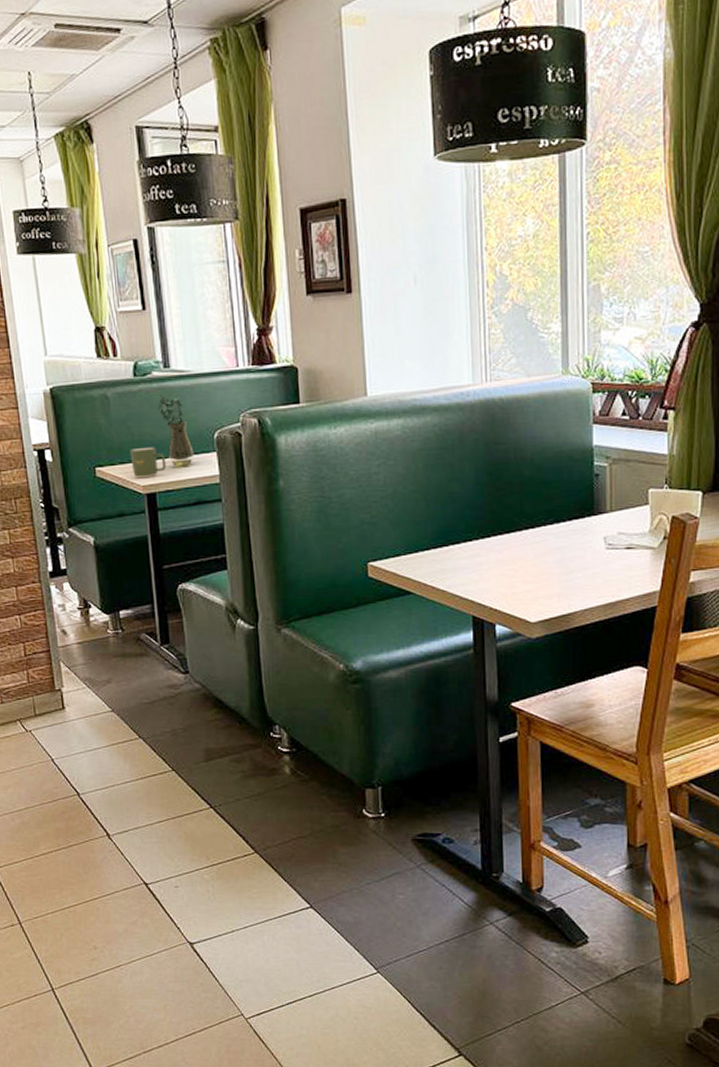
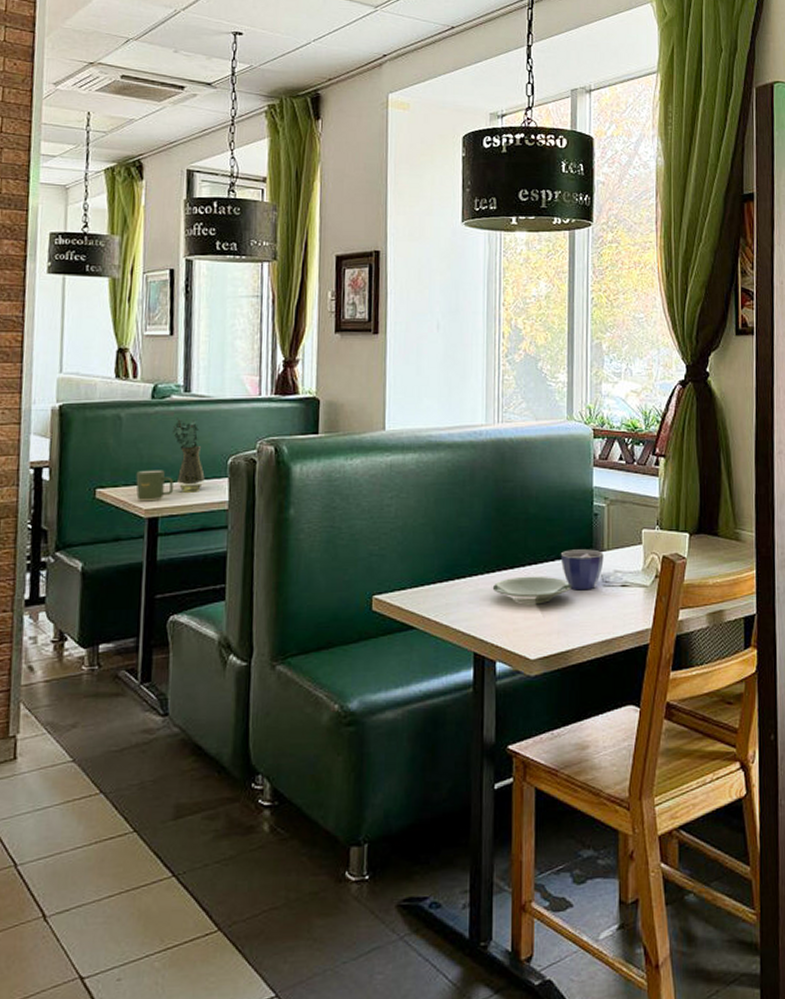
saucer: none [488,540,573,569] -> present [492,576,572,605]
cup: none [559,511,606,554] -> present [560,549,604,591]

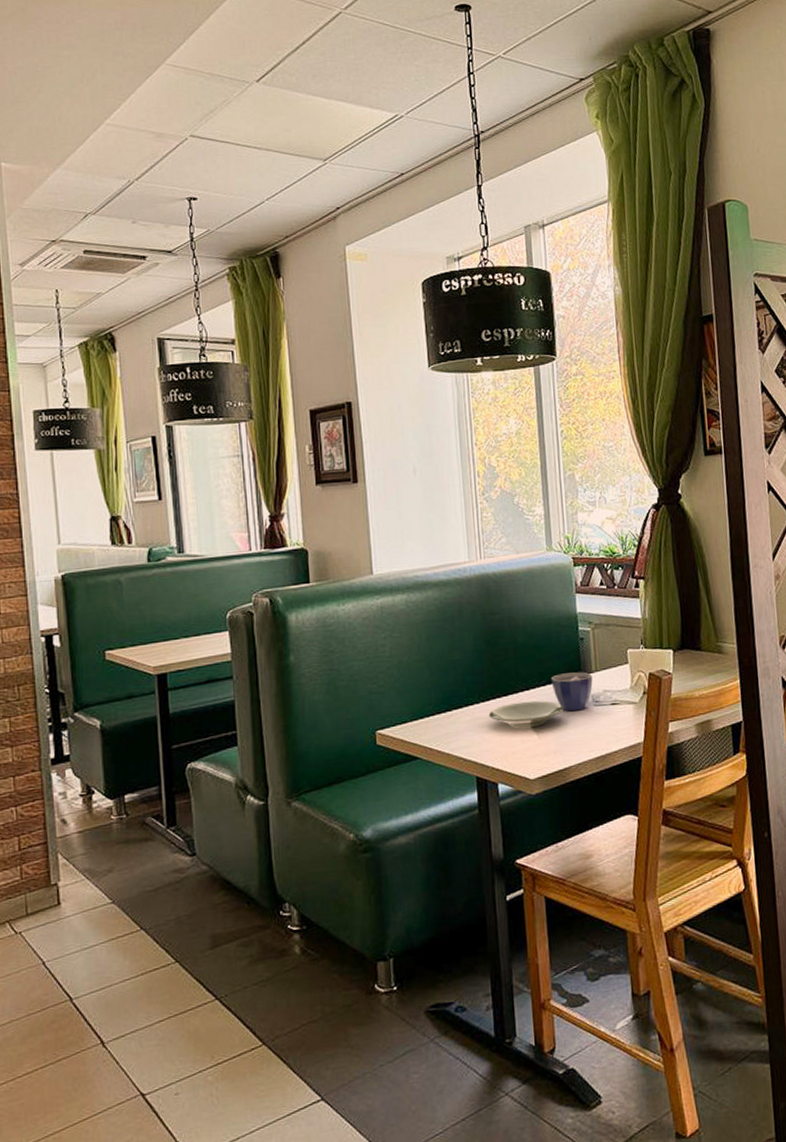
mug: present [136,469,173,502] -> none [141,628,177,660]
vase: present [171,418,205,493] -> none [170,578,206,648]

